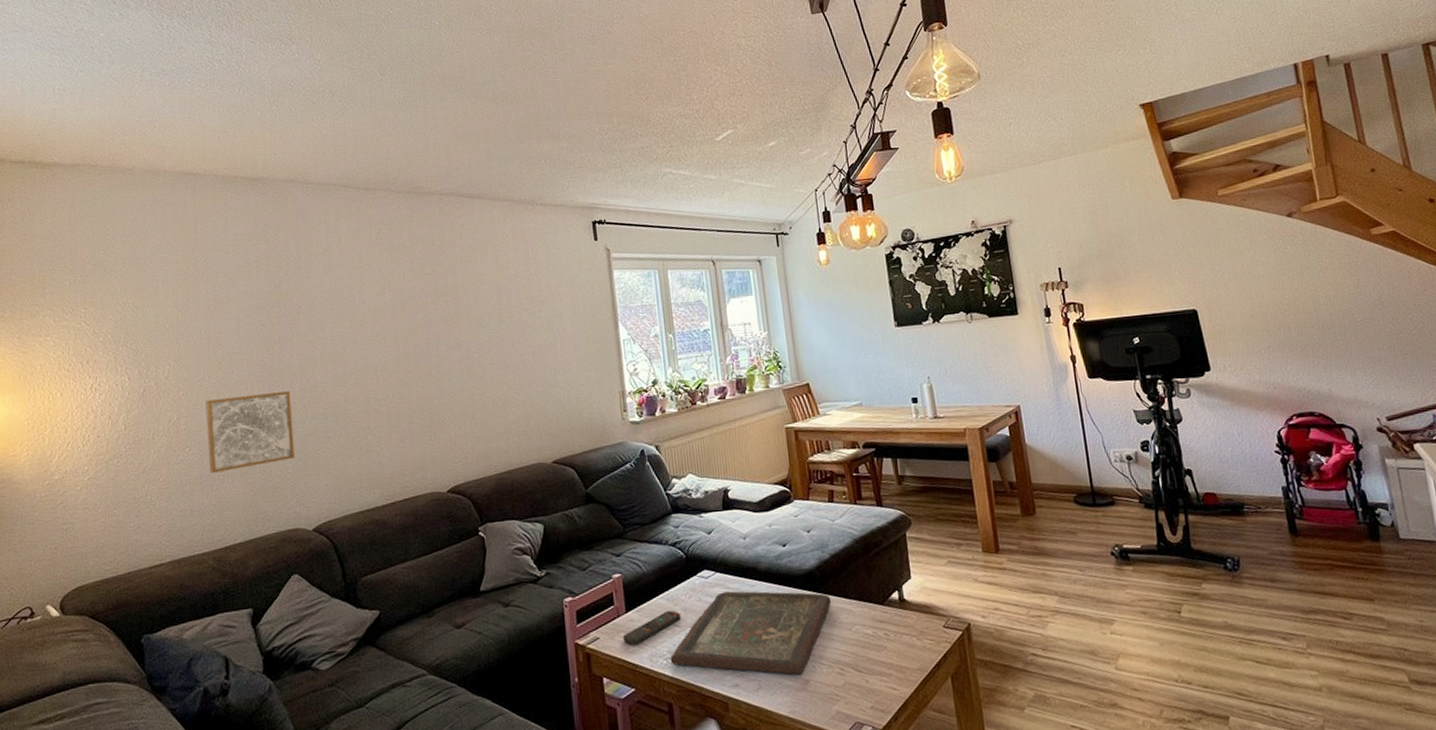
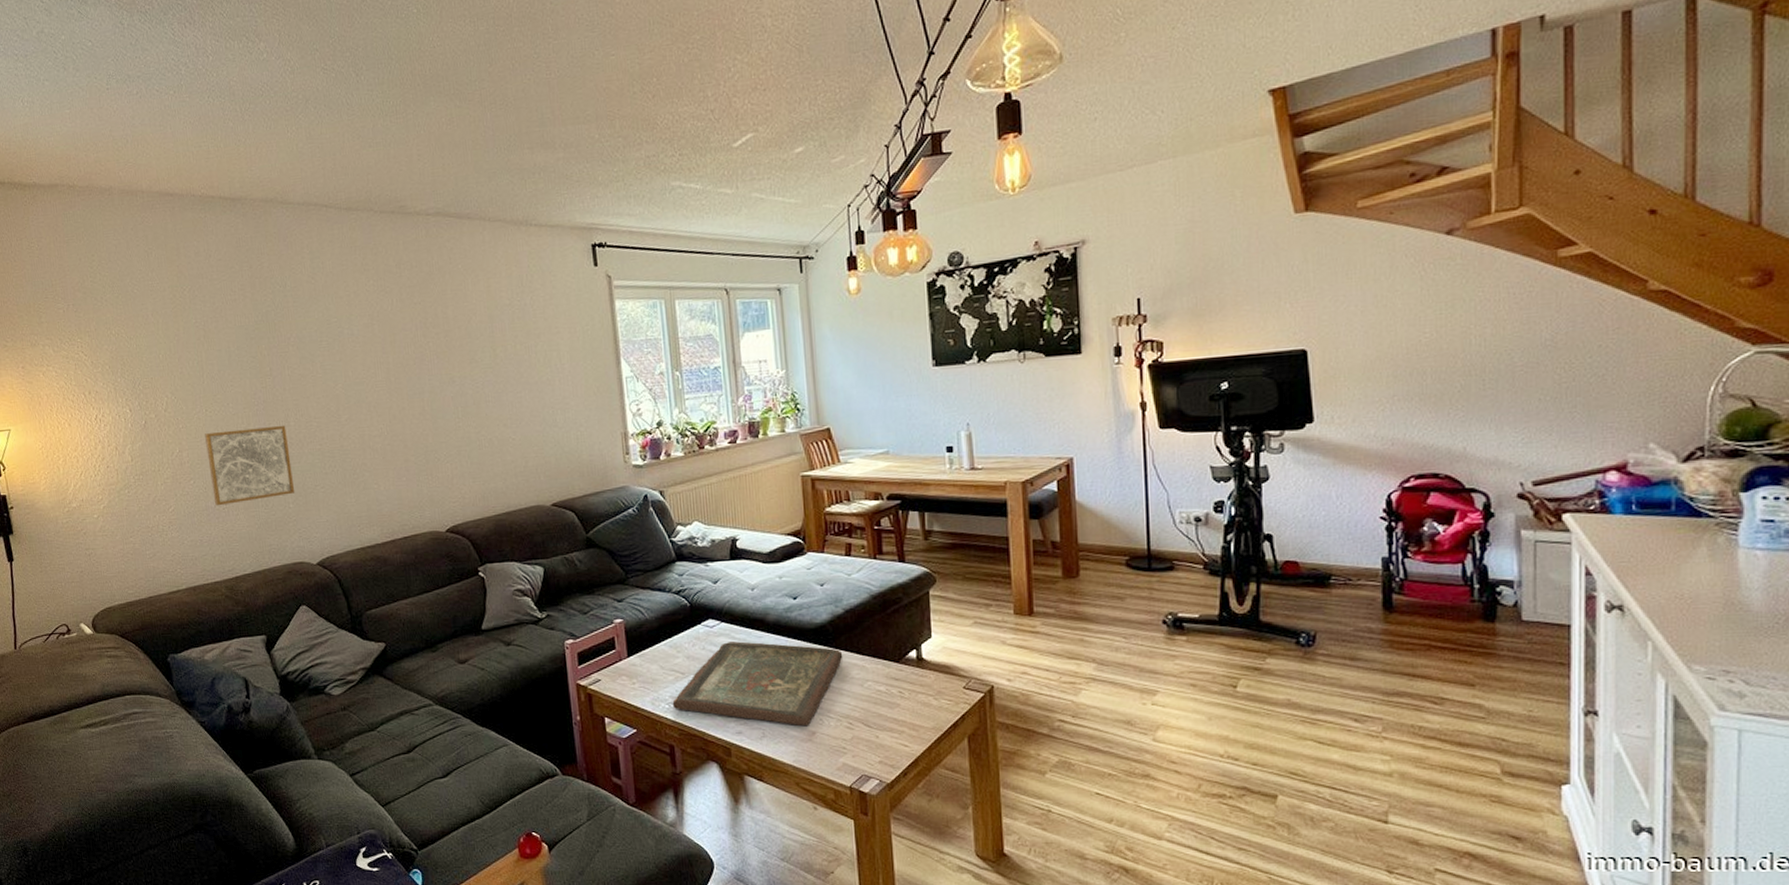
remote control: present [622,611,681,646] -> none [624,658,684,689]

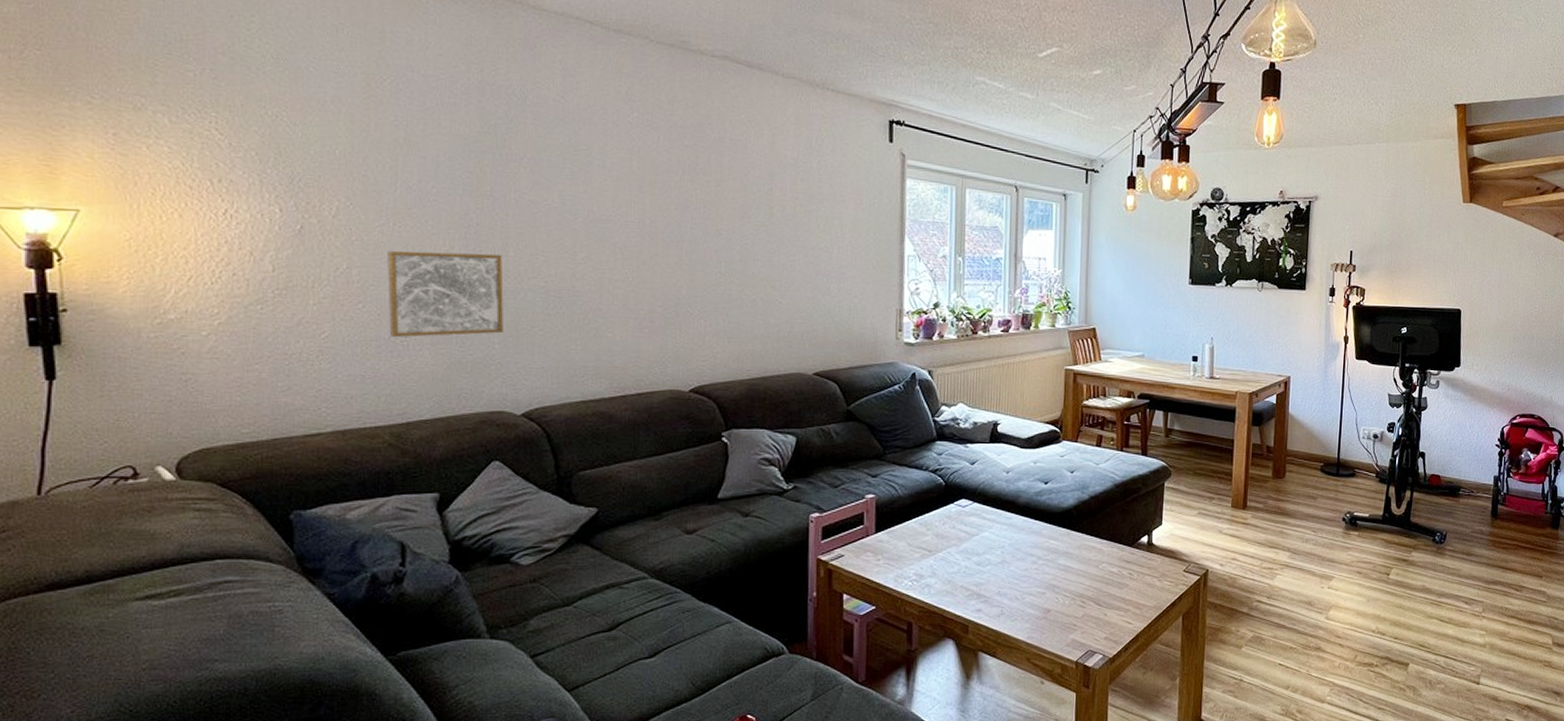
board game: present [672,641,843,727] -> none [915,522,1084,605]

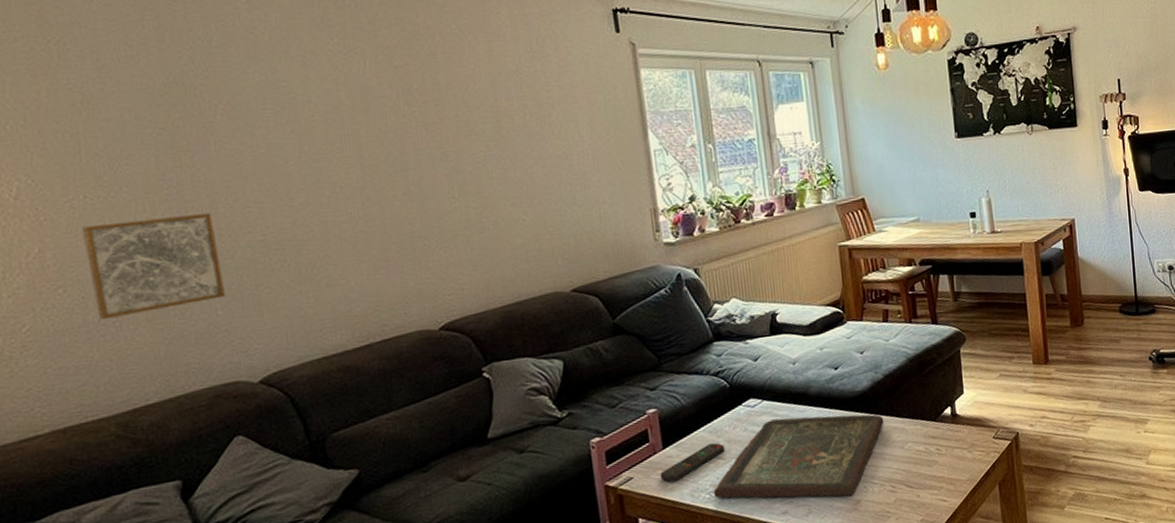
remote control: none [869,535,932,566] -> present [659,443,725,483]
board game: none [915,522,1084,605] -> present [713,414,885,499]

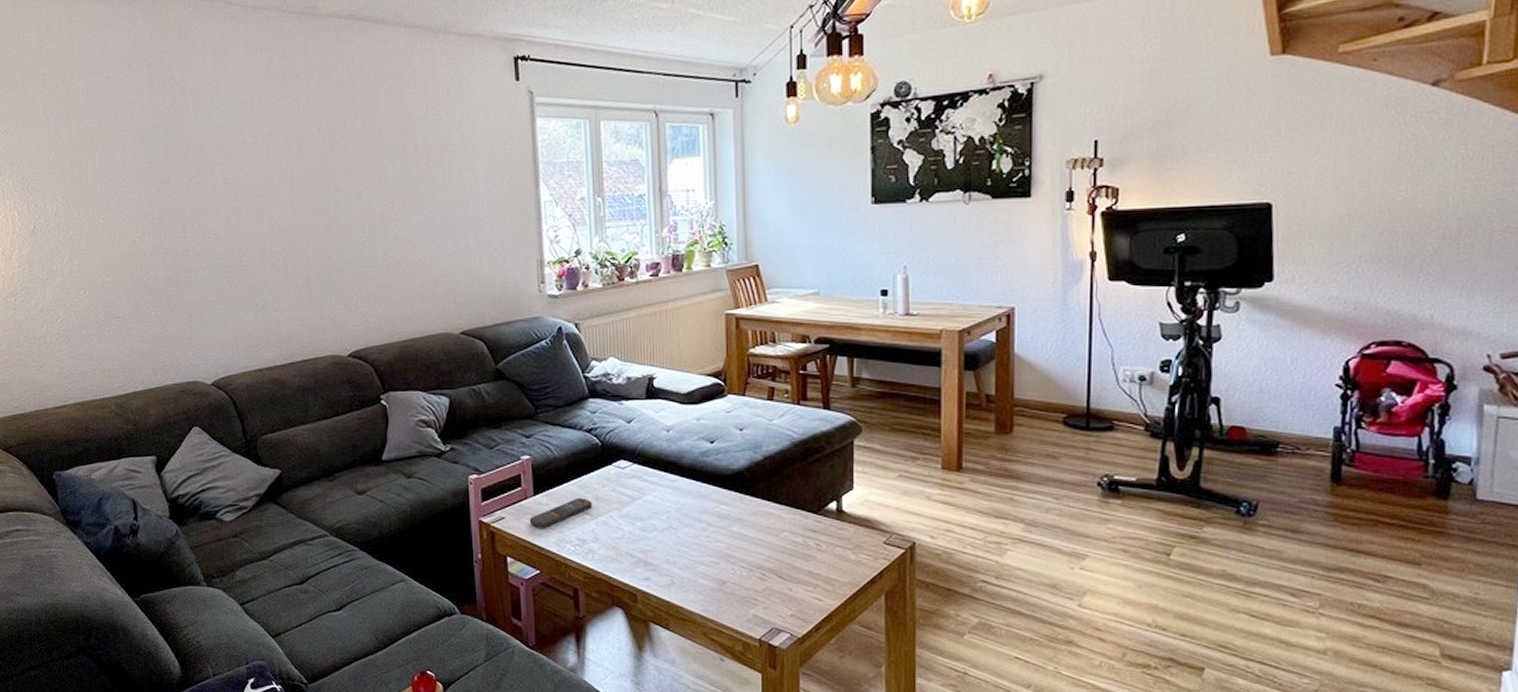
wall art: present [82,212,226,320] -> none [97,236,191,319]
board game: present [713,414,885,499] -> none [578,484,760,576]

